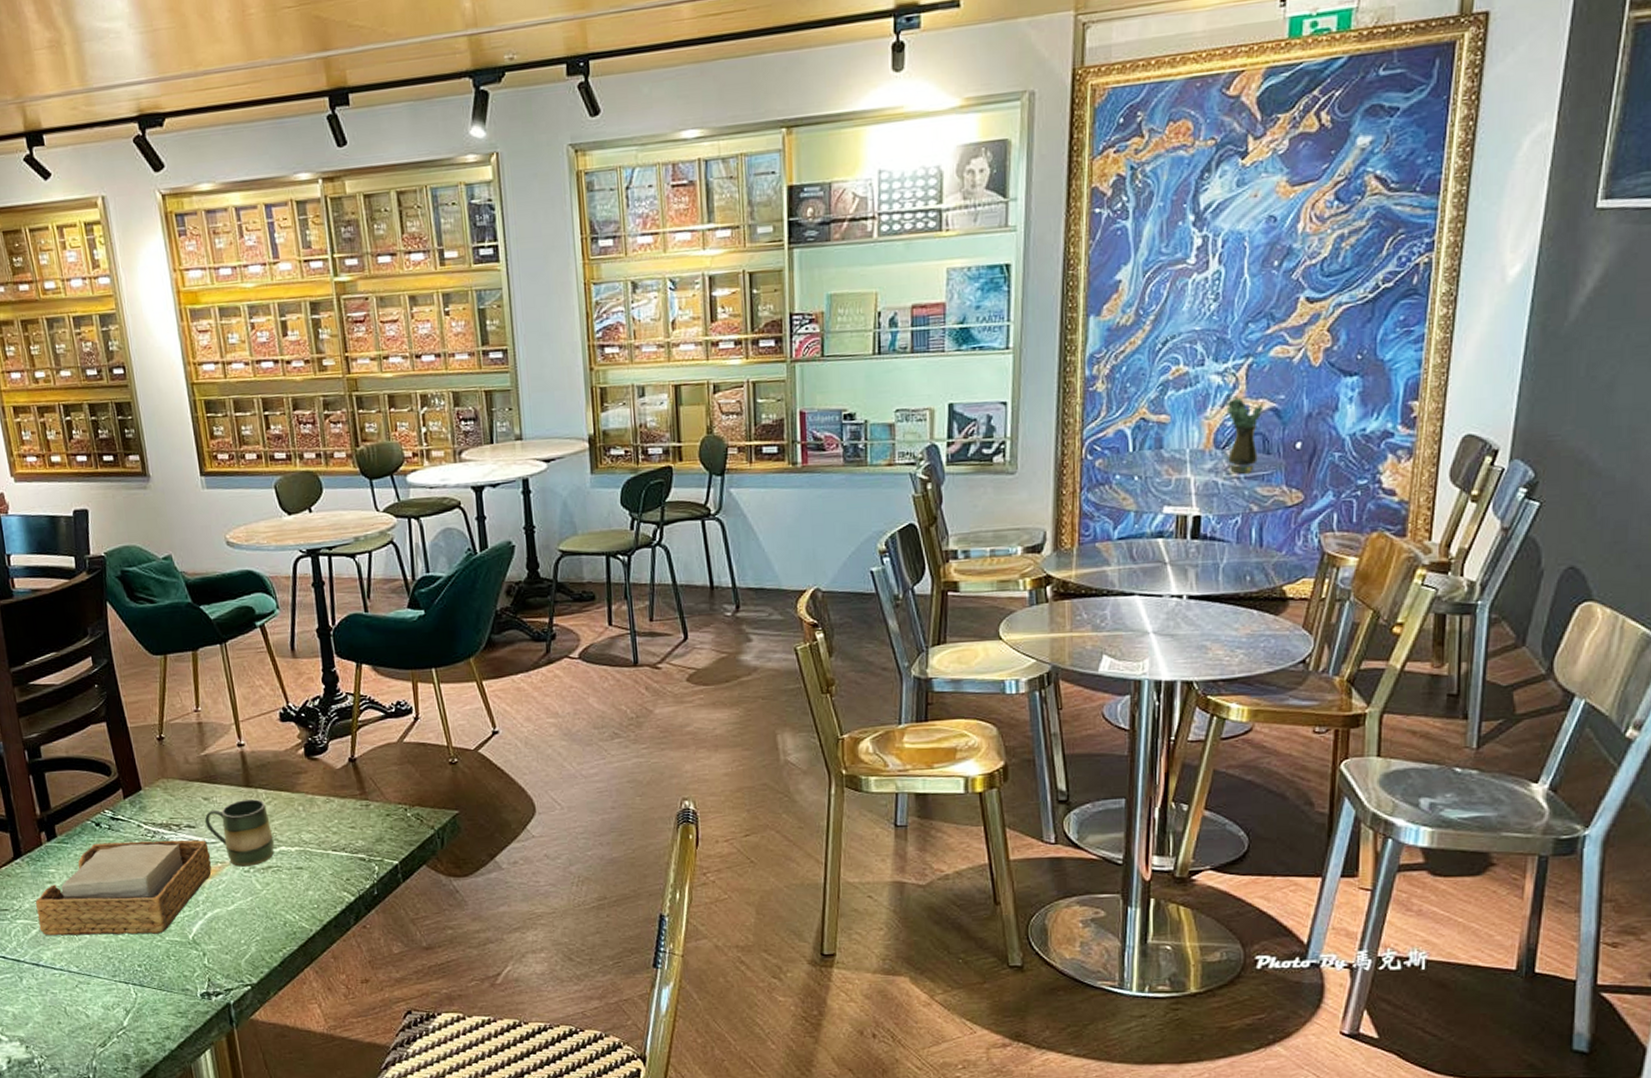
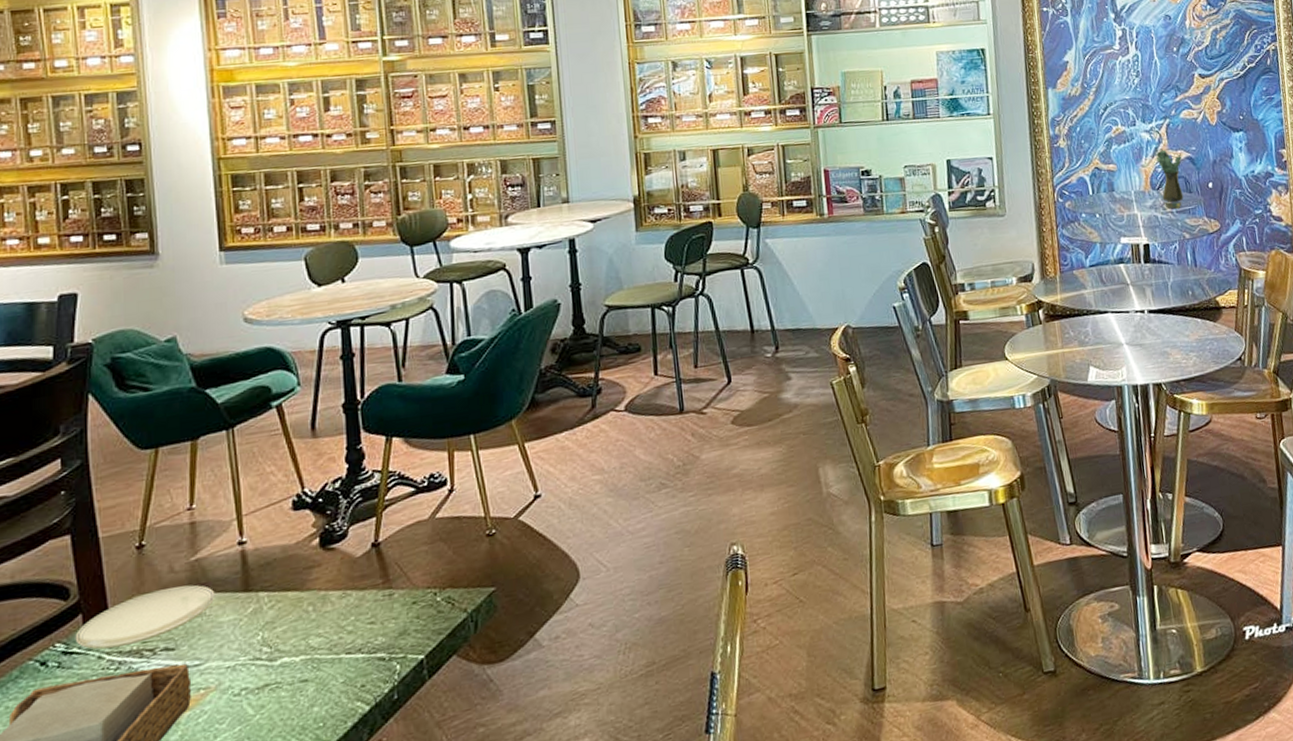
plate: none [118,776,223,820] -> present [75,584,216,650]
mug: present [205,799,274,867] -> none [189,604,274,691]

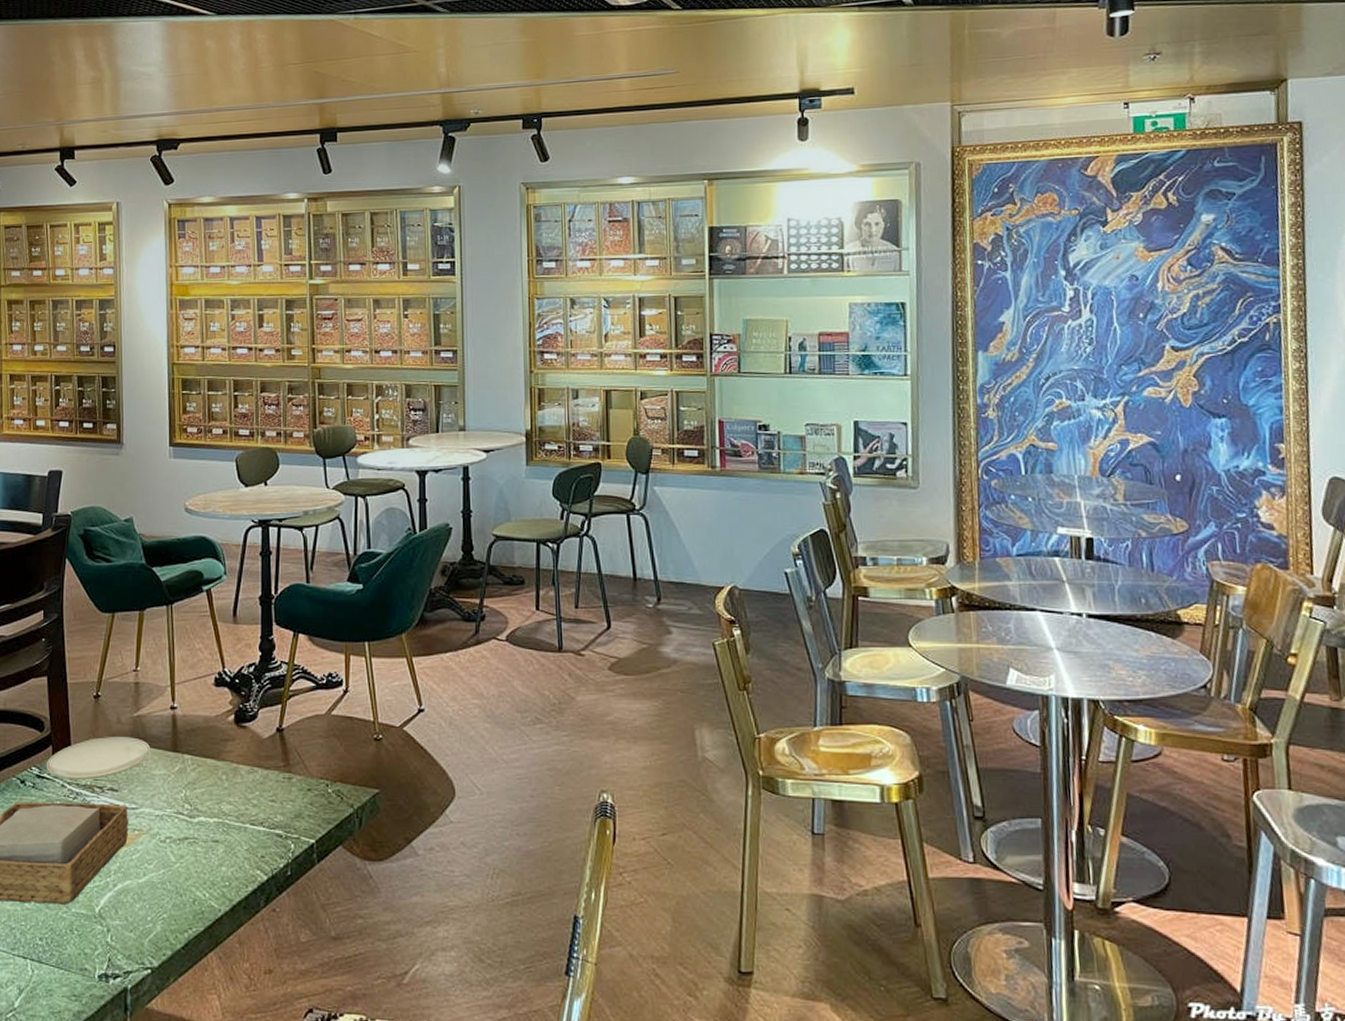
vase: present [1154,148,1184,210] -> none [1107,428,1143,501]

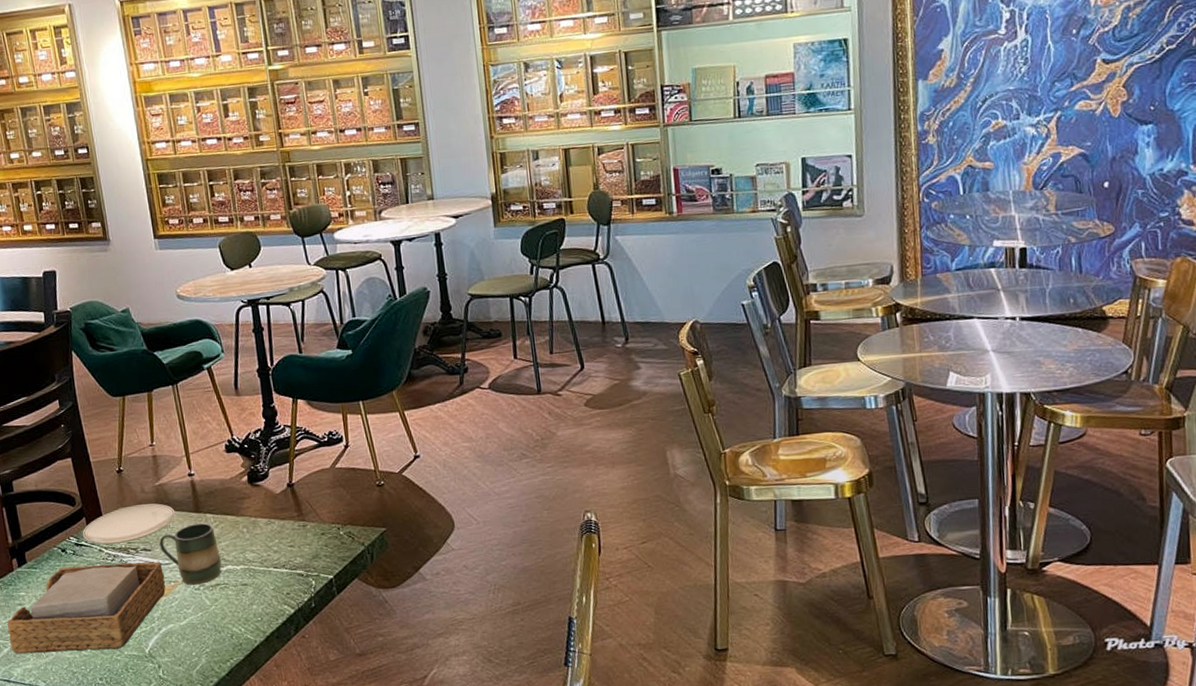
mug: none [129,765,193,836] -> present [159,523,222,585]

